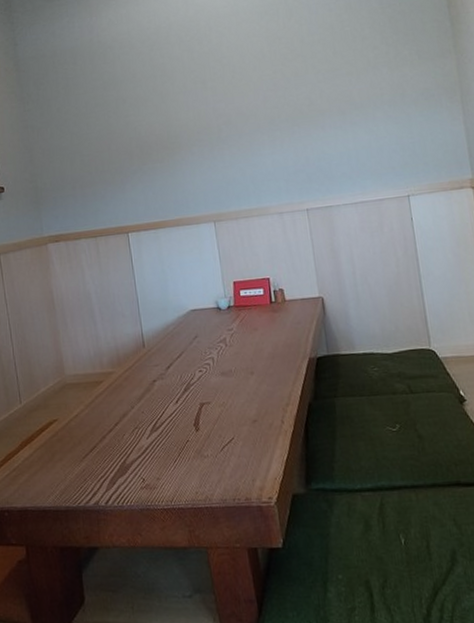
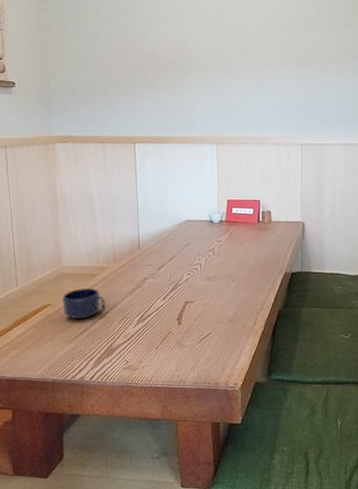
mug: none [68,397,115,435] -> present [62,288,105,320]

